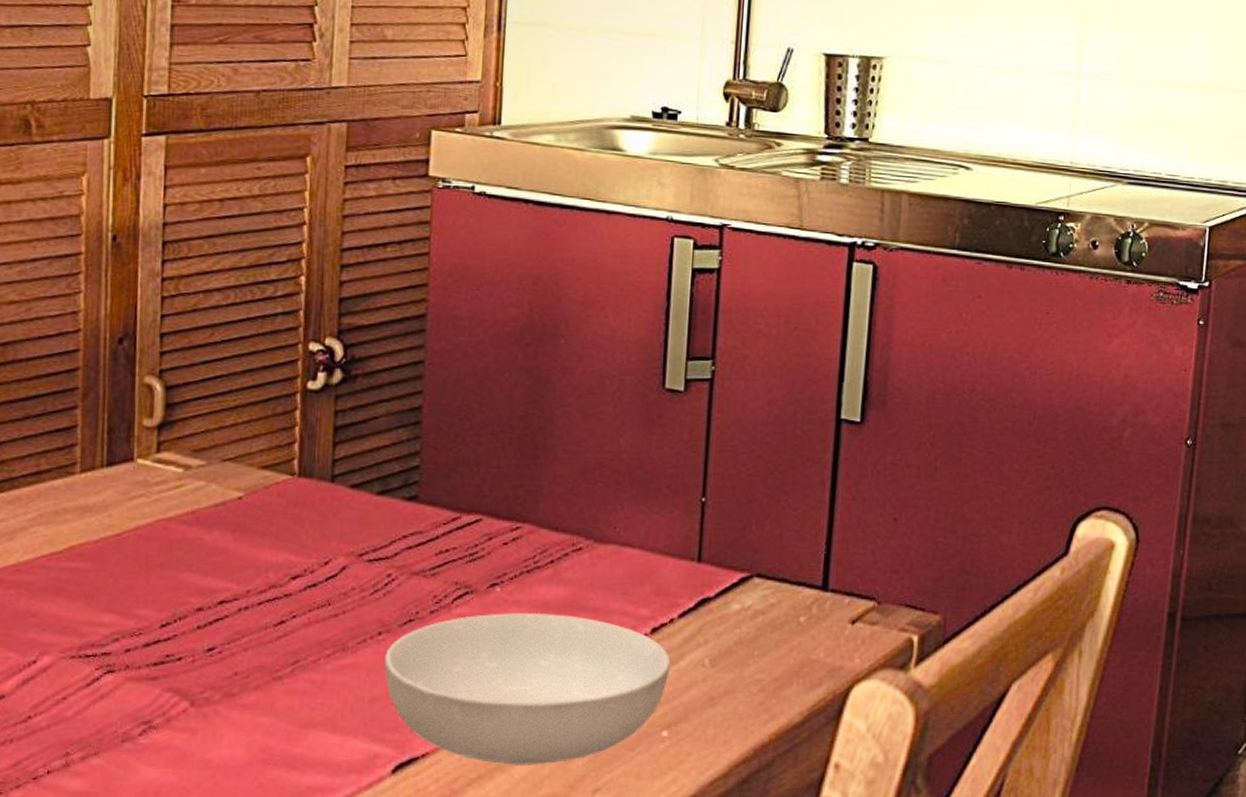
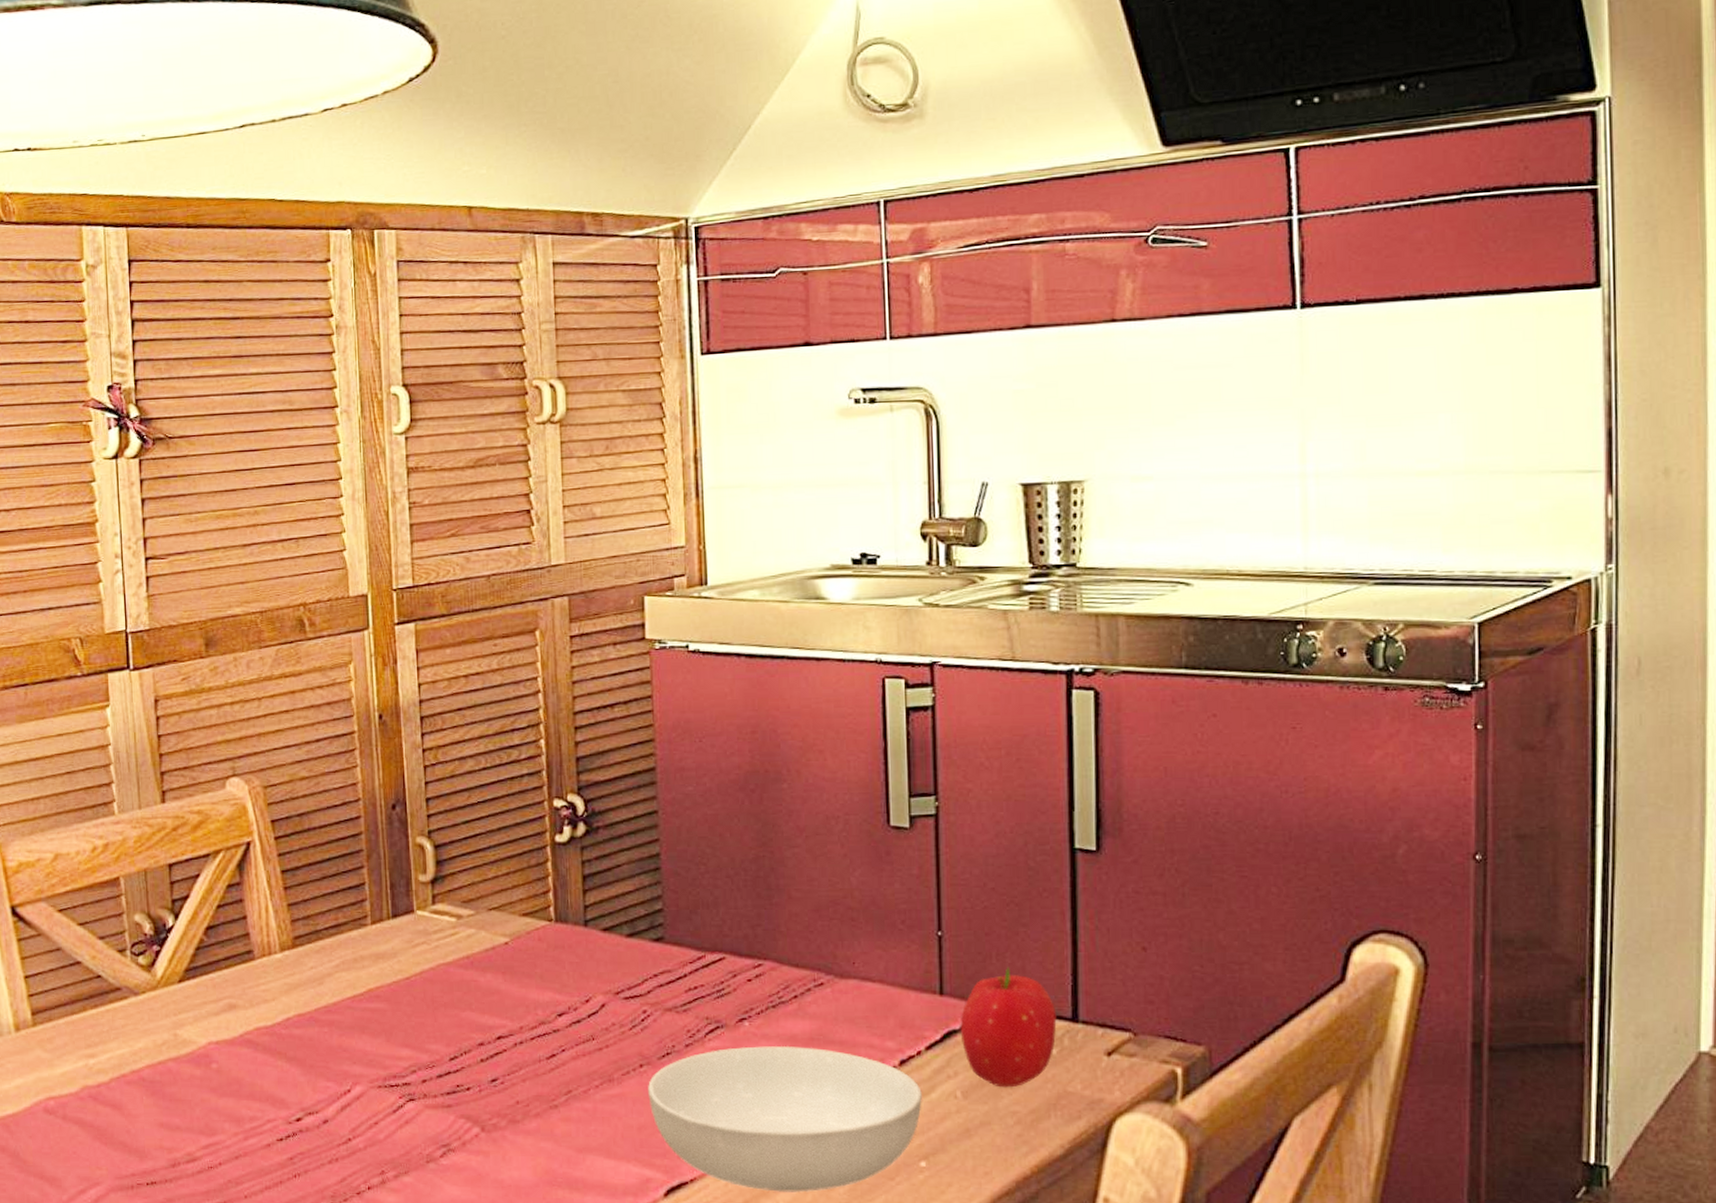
fruit: none [714,535,808,656] -> present [960,967,1057,1088]

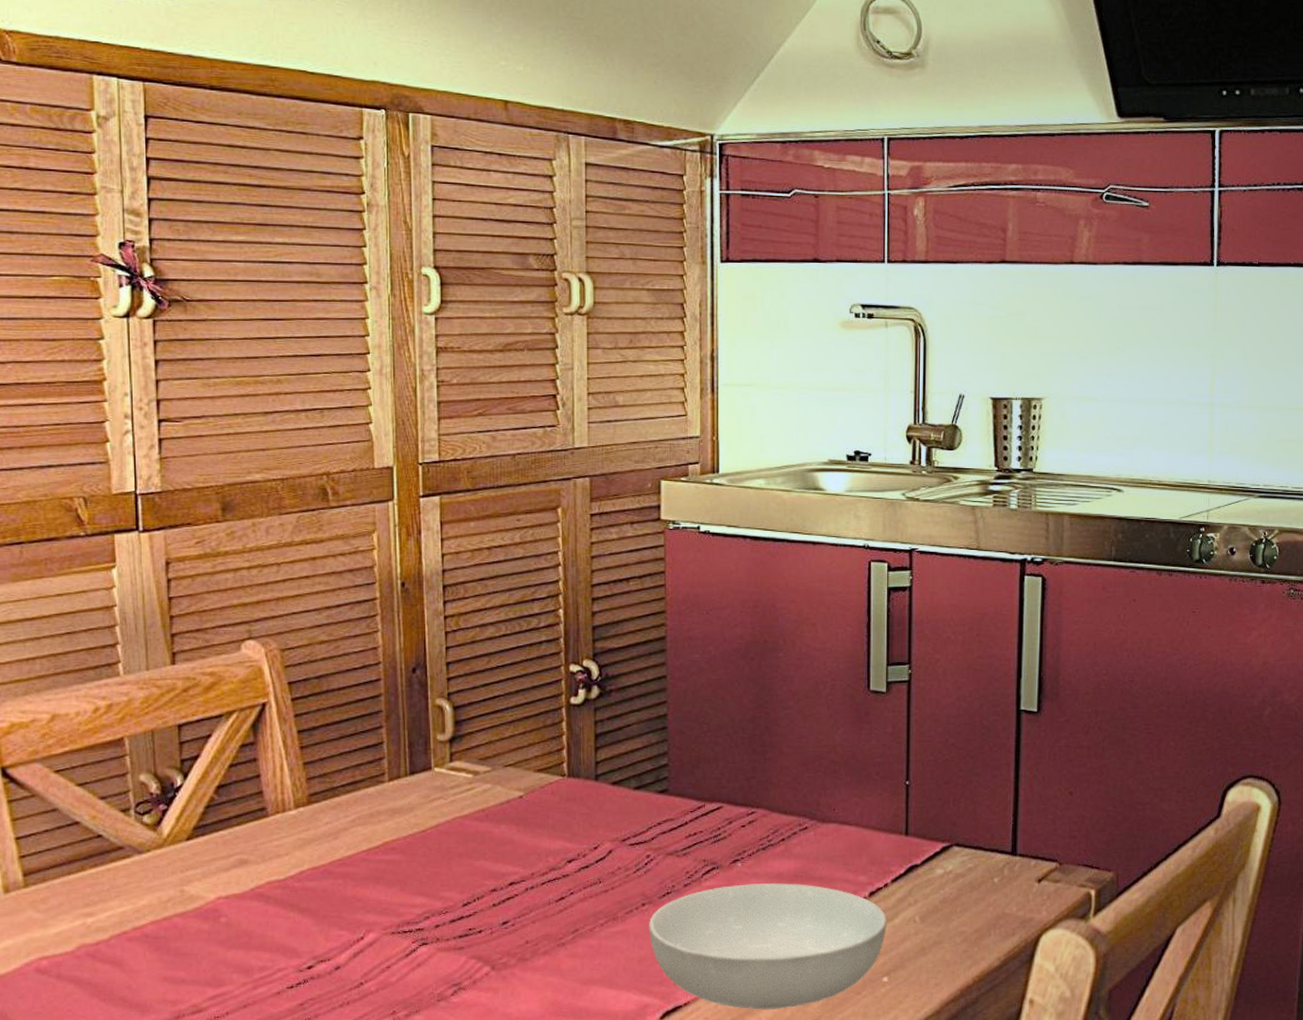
fruit: present [960,967,1057,1088] -> none [921,810,999,912]

